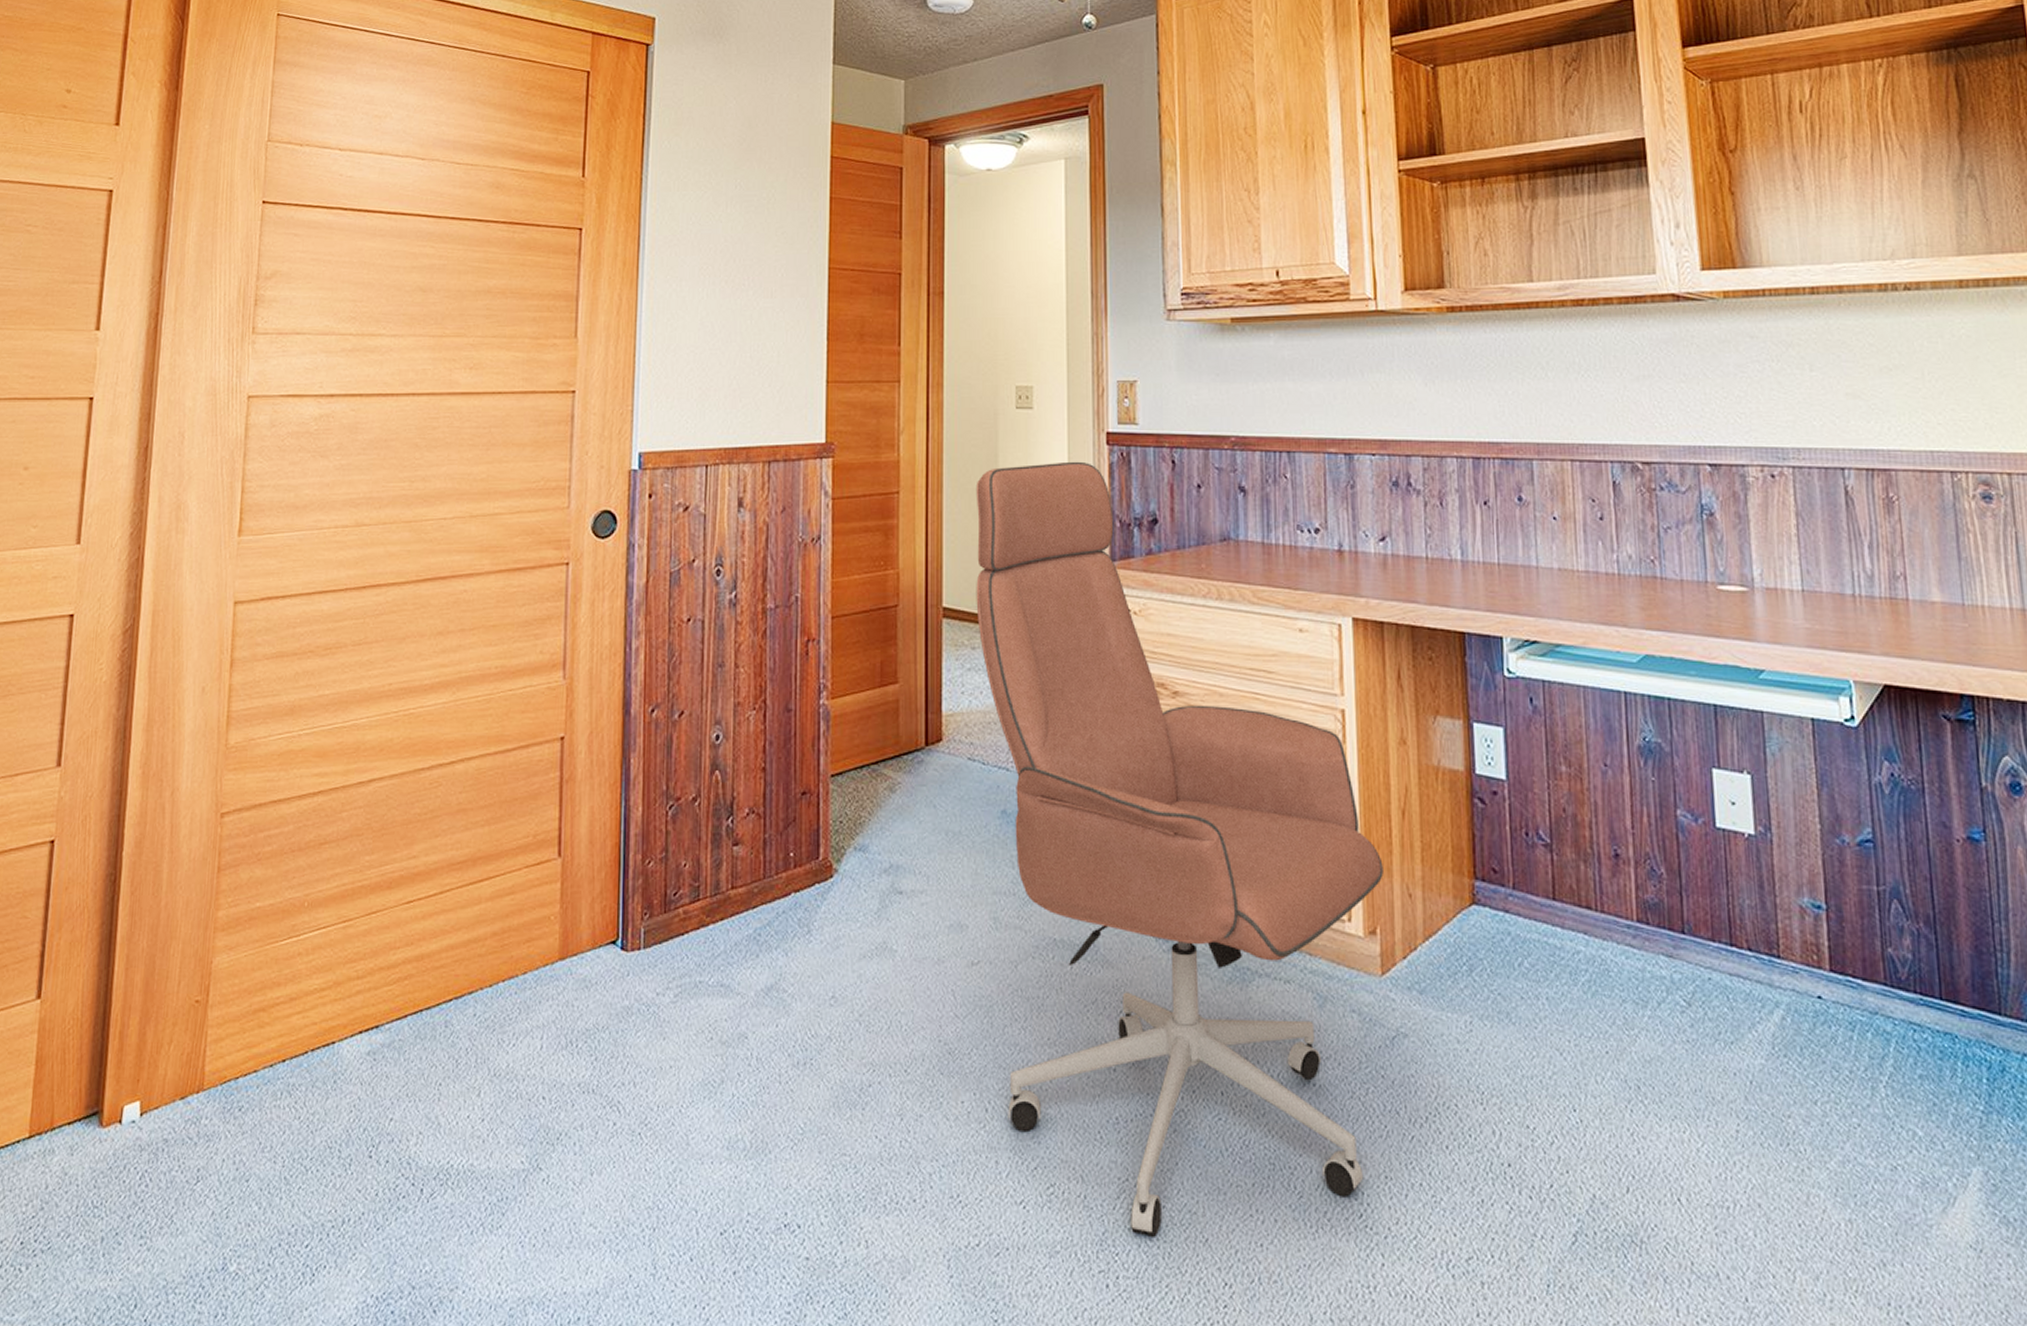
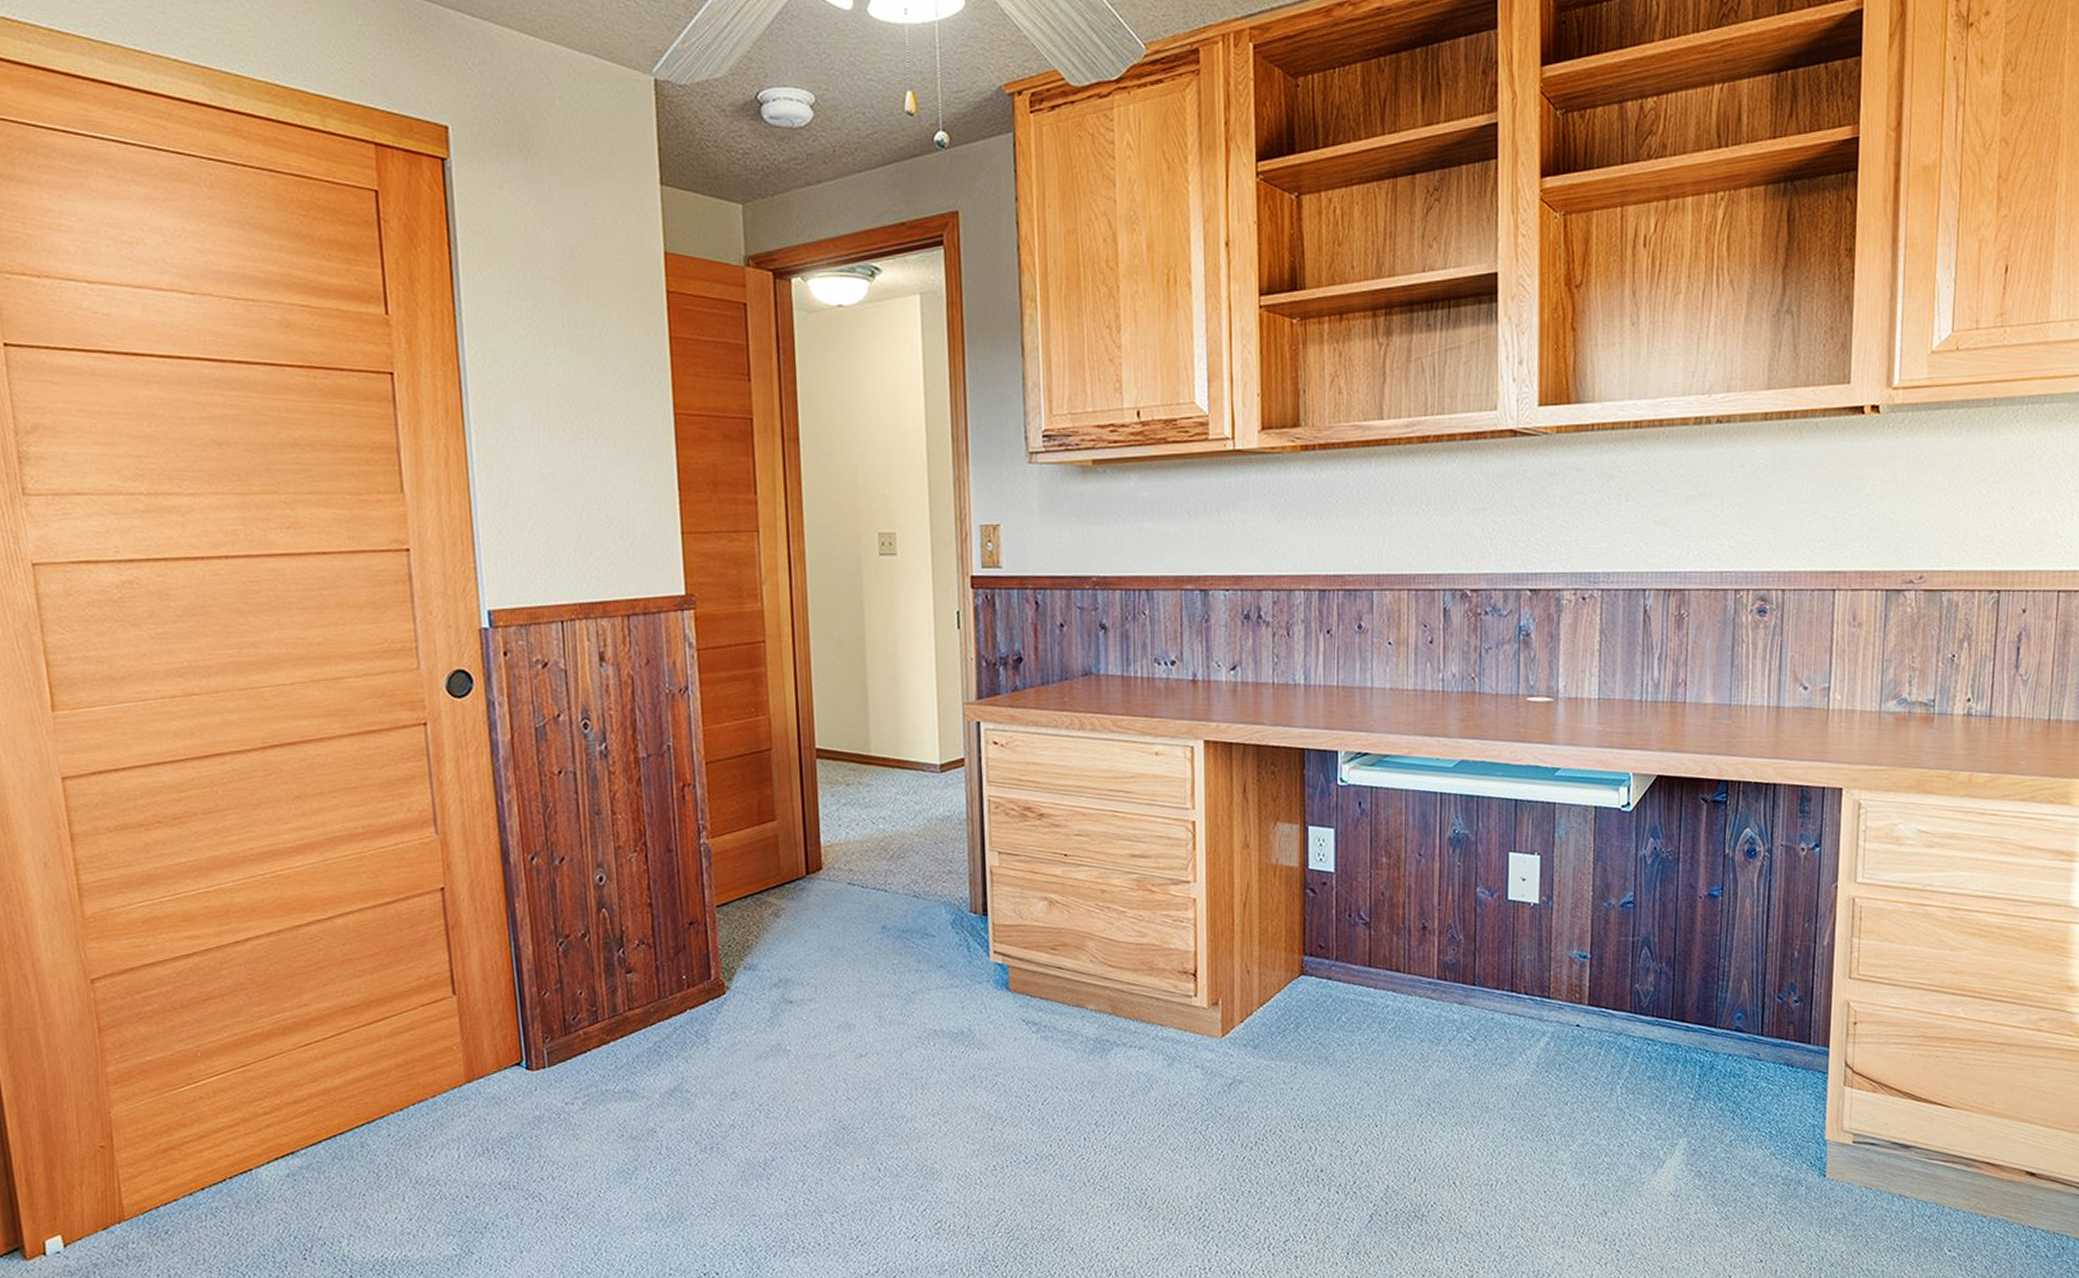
office chair: present [976,461,1384,1239] -> none [842,605,1226,1252]

